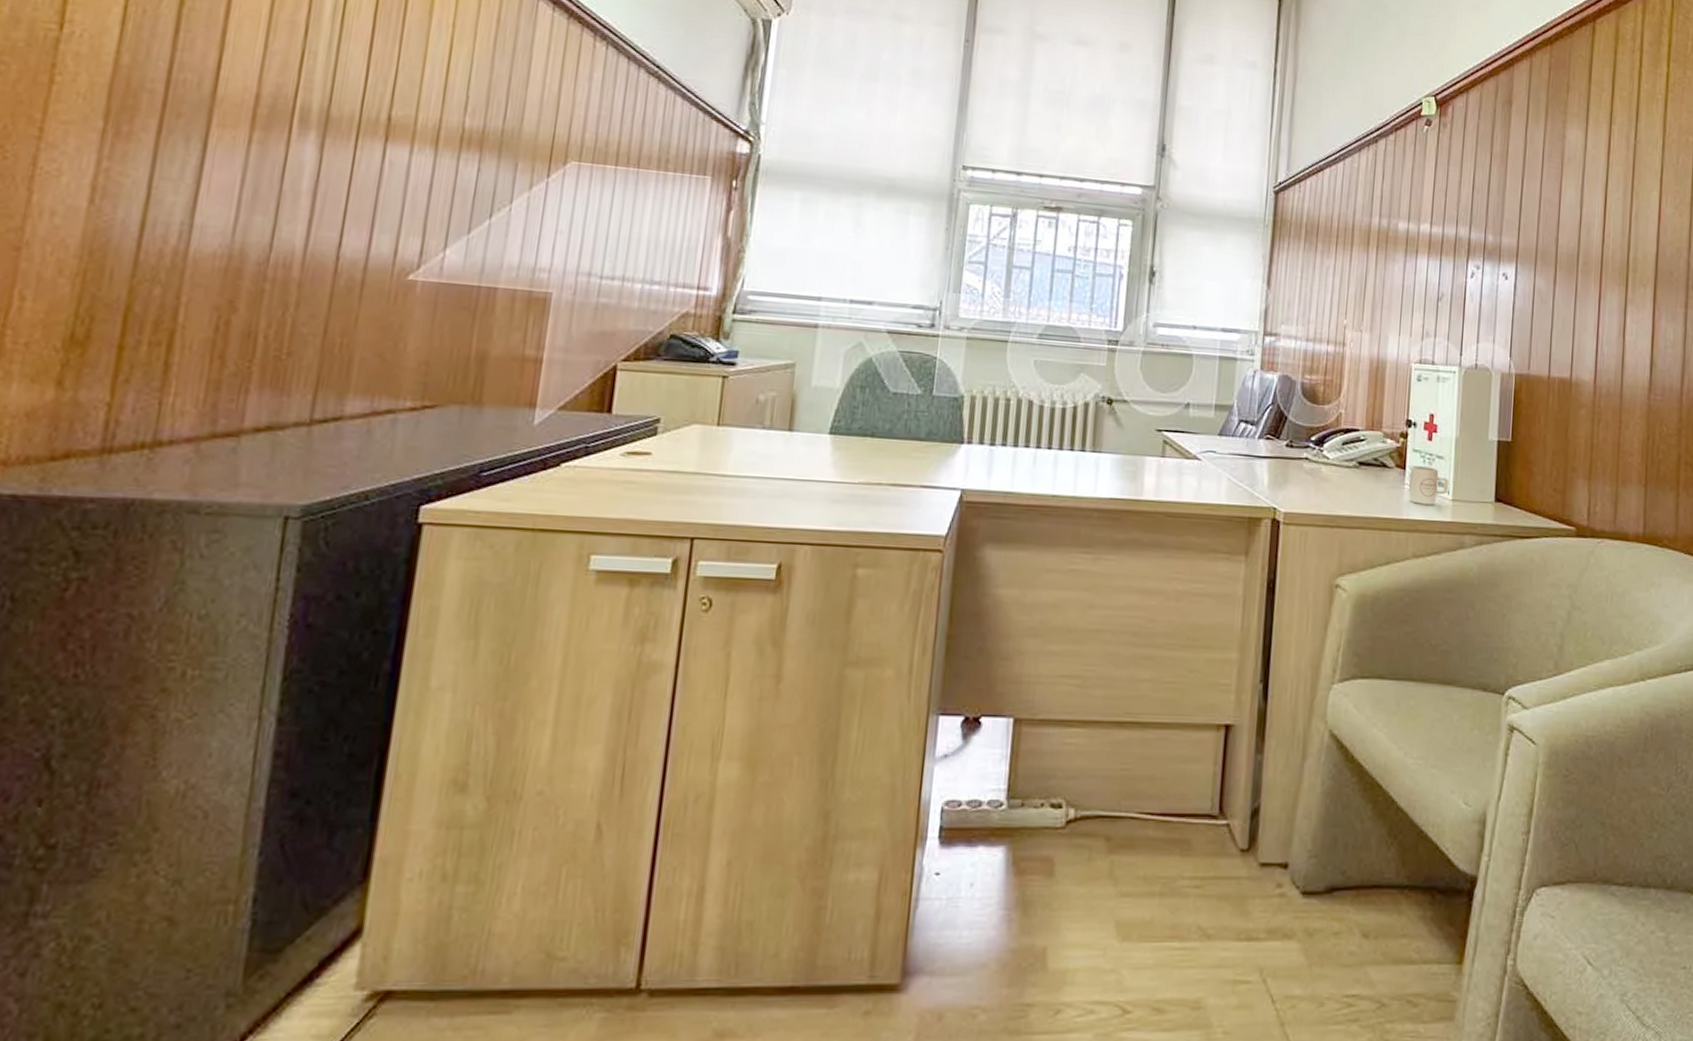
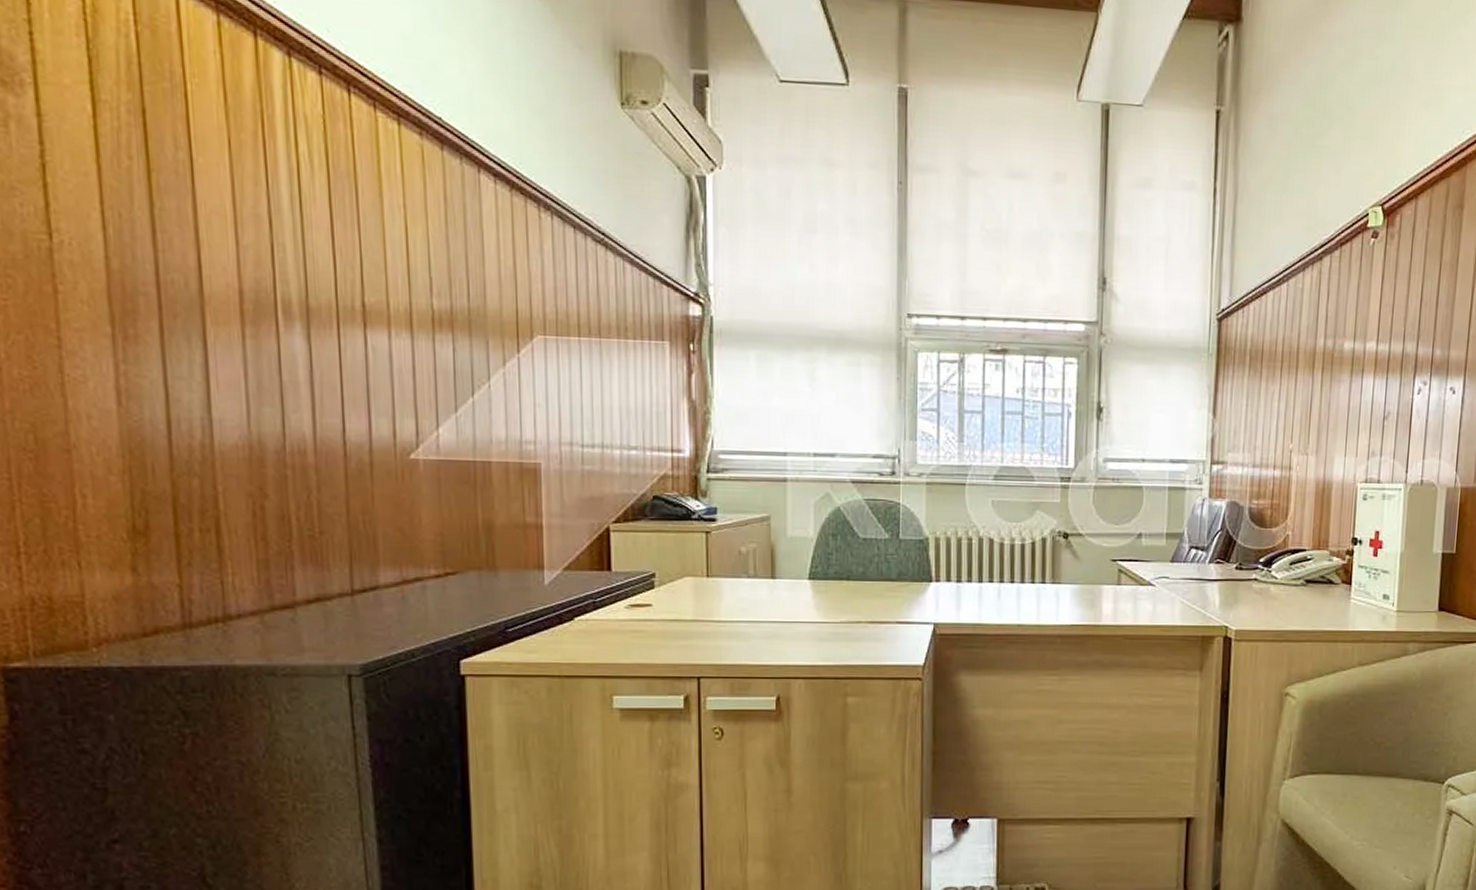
mug: present [1409,465,1449,505] -> none [1354,580,1394,617]

